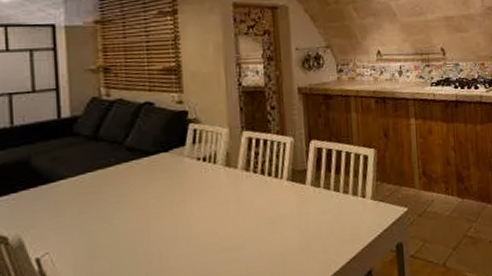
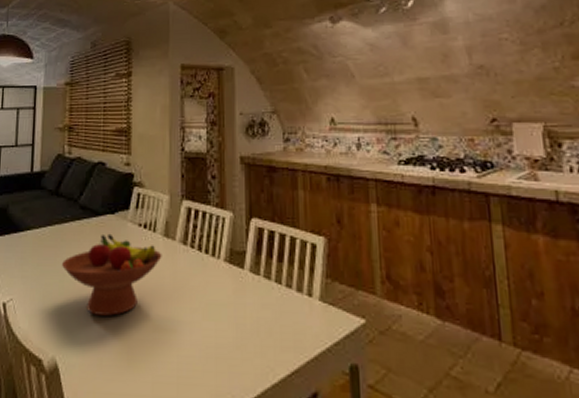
fruit bowl: none [108,171,225,250] -> present [61,233,162,316]

